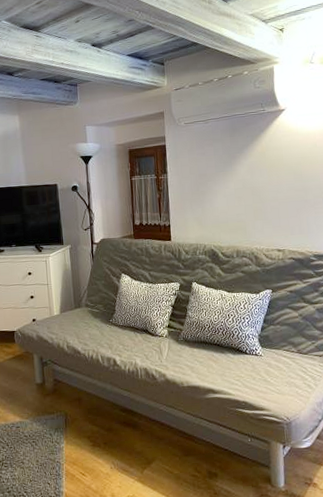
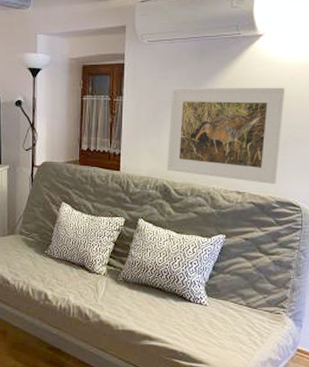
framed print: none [209,153,312,241] -> present [167,87,286,185]

